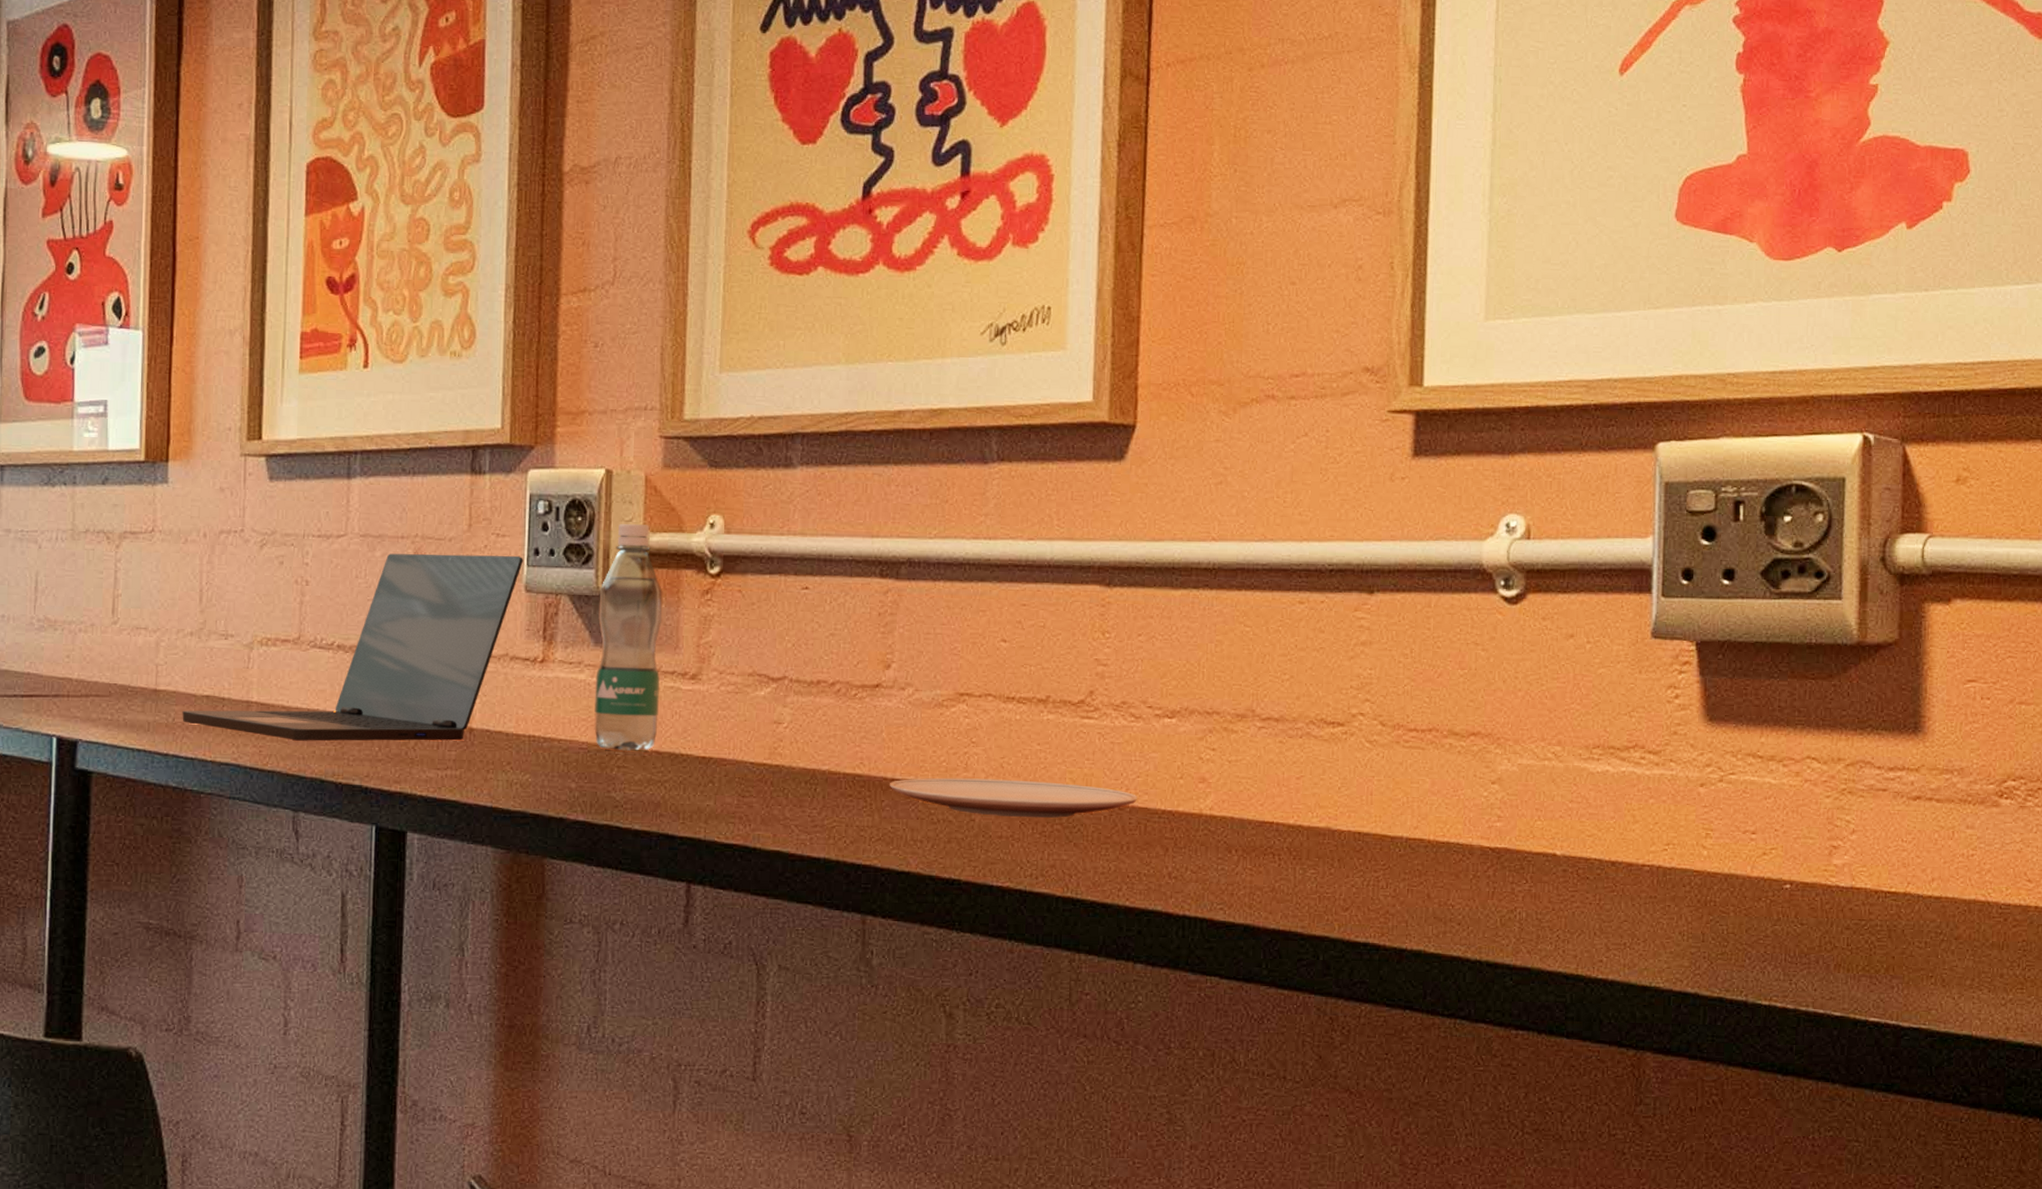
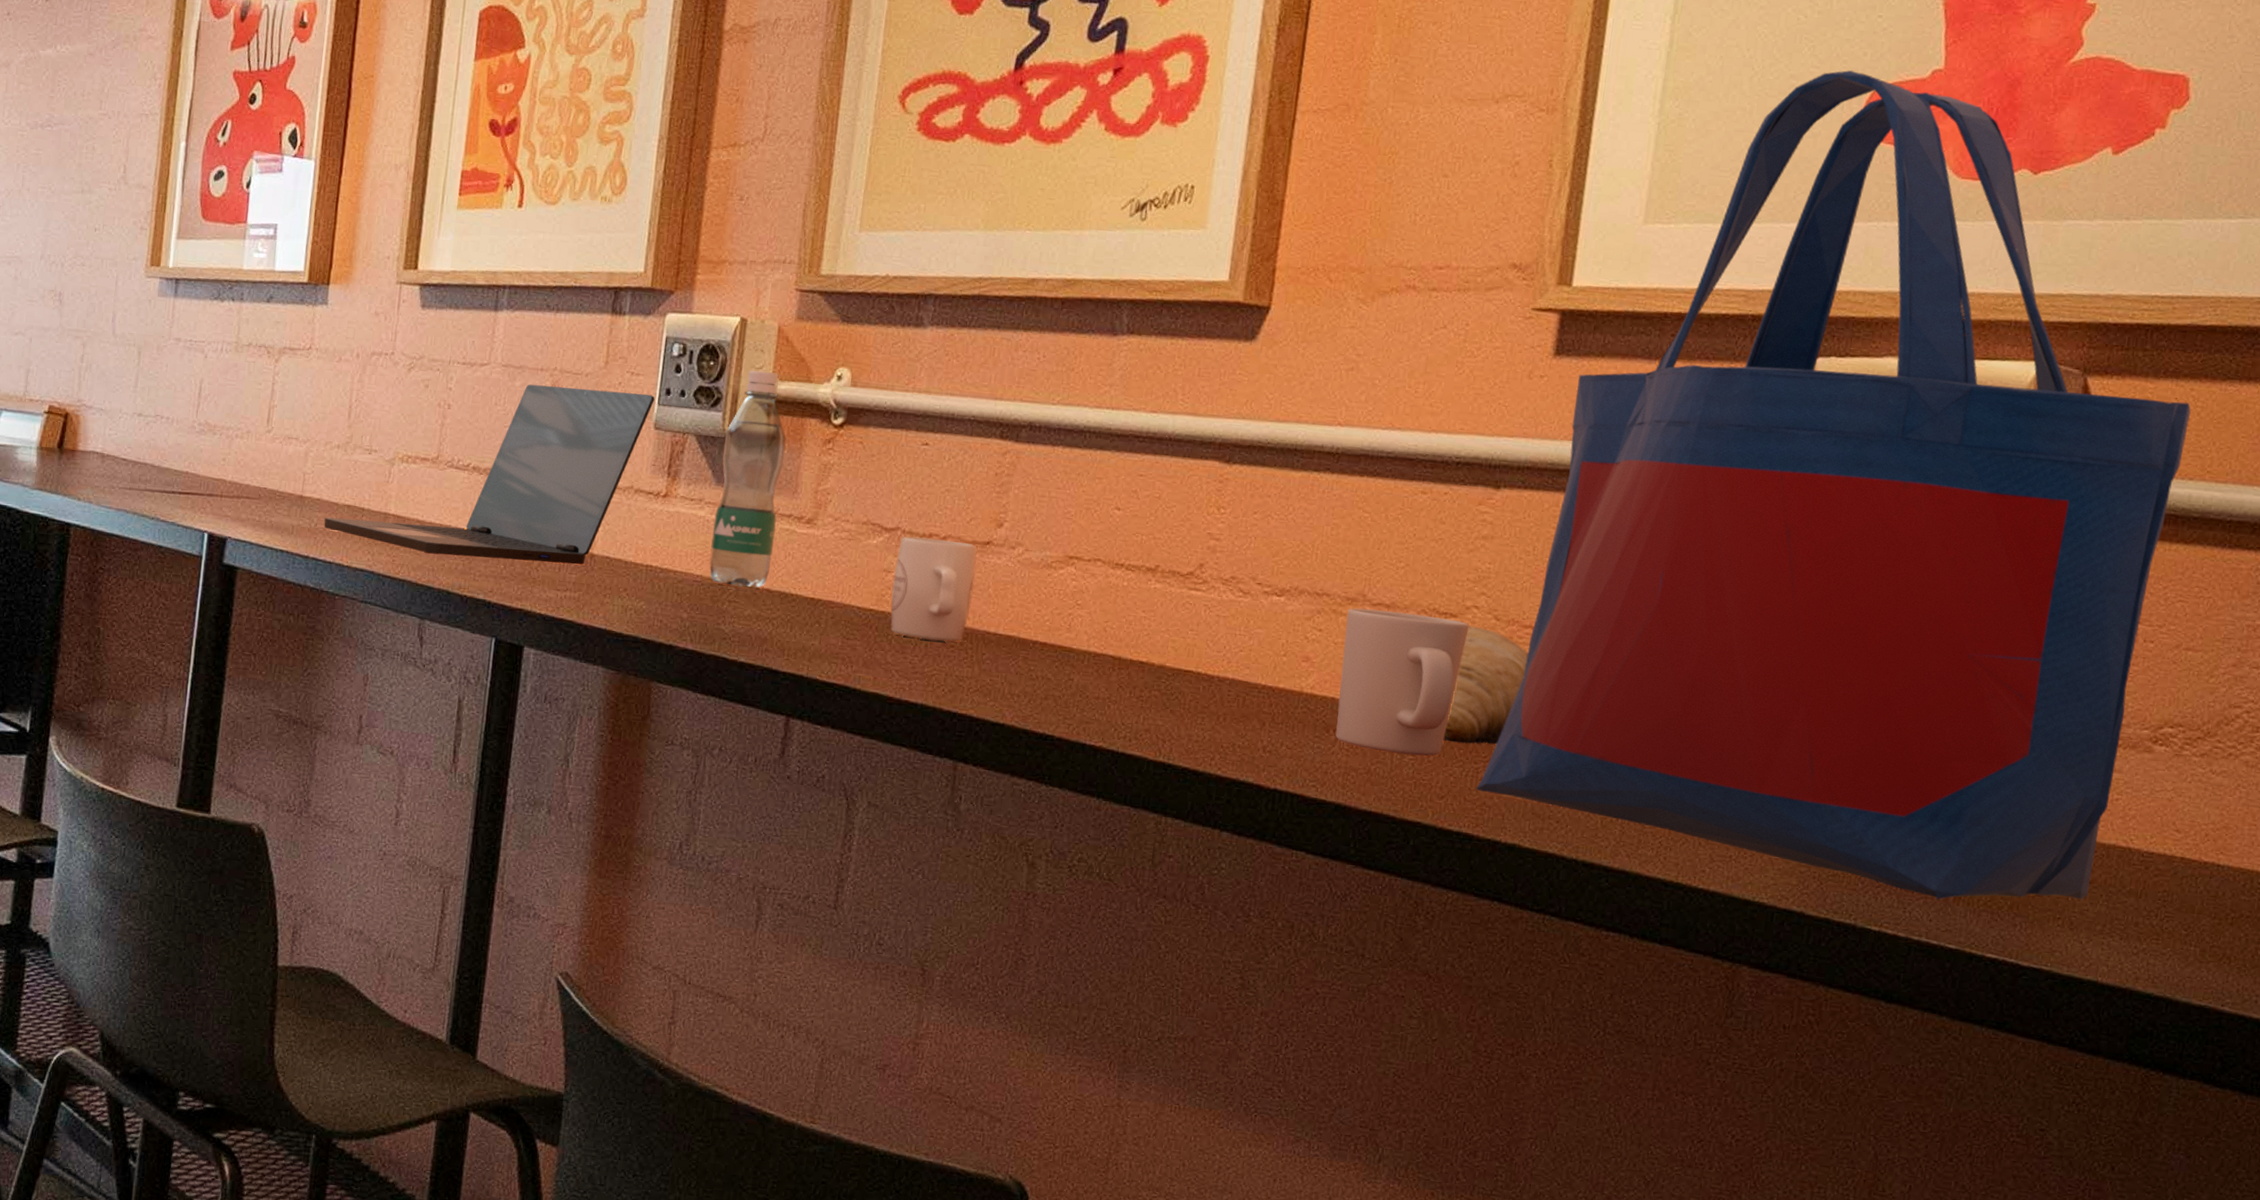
mug: none [784,685,868,791] -> present [890,536,978,642]
plate: present [890,777,1139,819] -> none [992,635,1240,685]
mug: none [1237,724,1357,869] -> present [1335,608,1469,757]
crescent roll: none [1342,733,1416,853] -> present [1443,626,1528,745]
tote bag: none [1378,159,2001,969] -> present [1476,70,2191,900]

